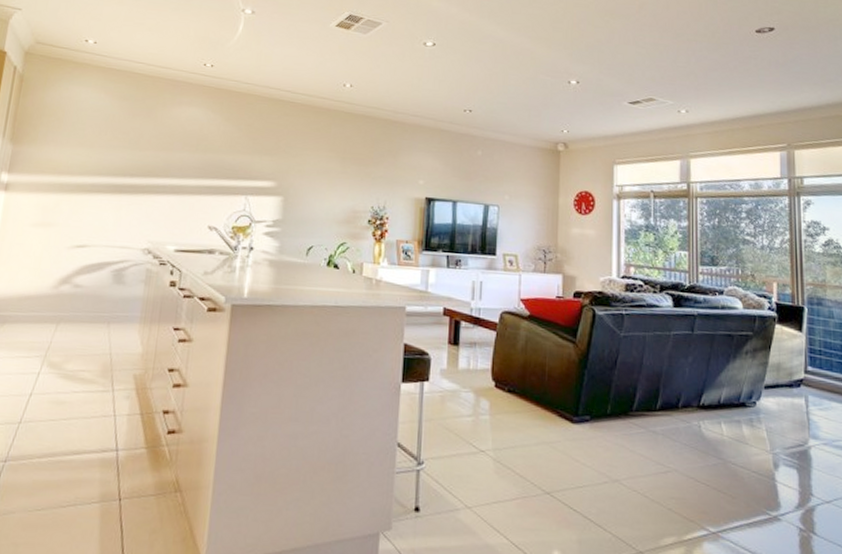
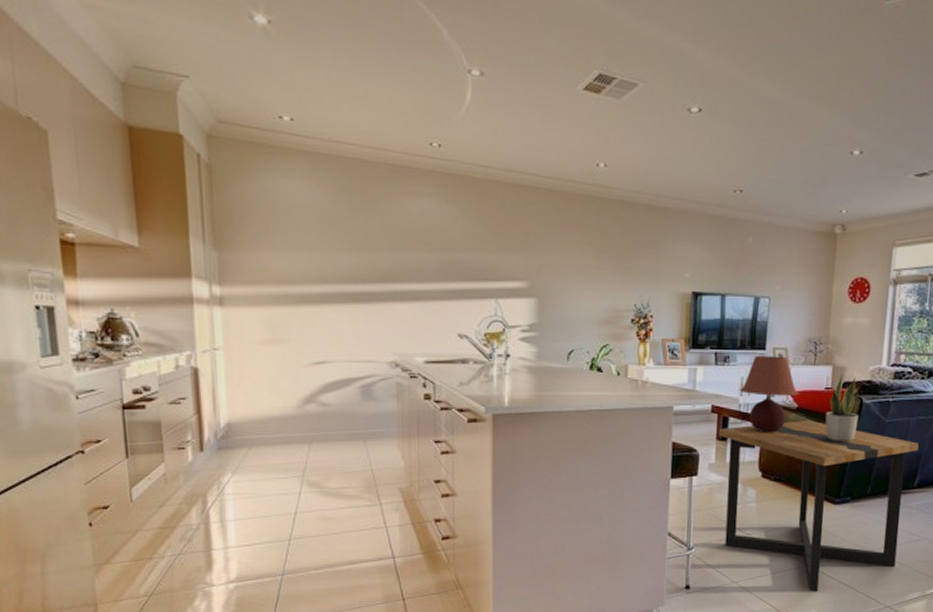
side table: none [451,328,657,527] -> present [719,420,919,592]
table lamp: none [470,260,530,340] -> present [739,355,799,433]
potted plant: none [558,283,592,355] -> present [825,374,859,443]

